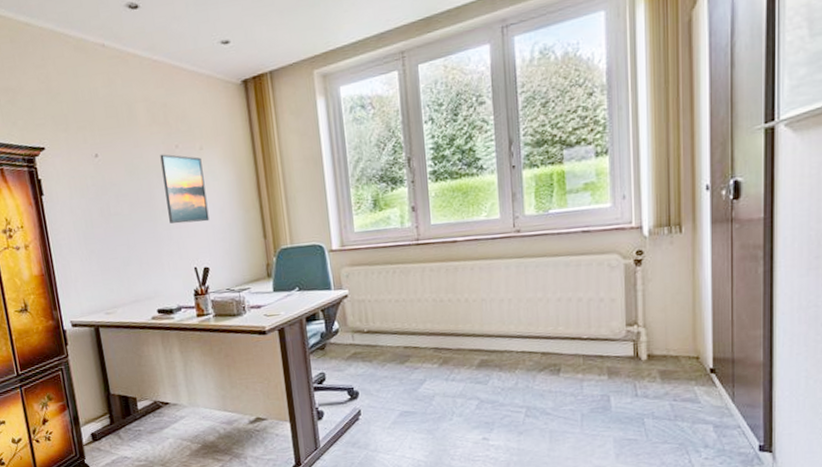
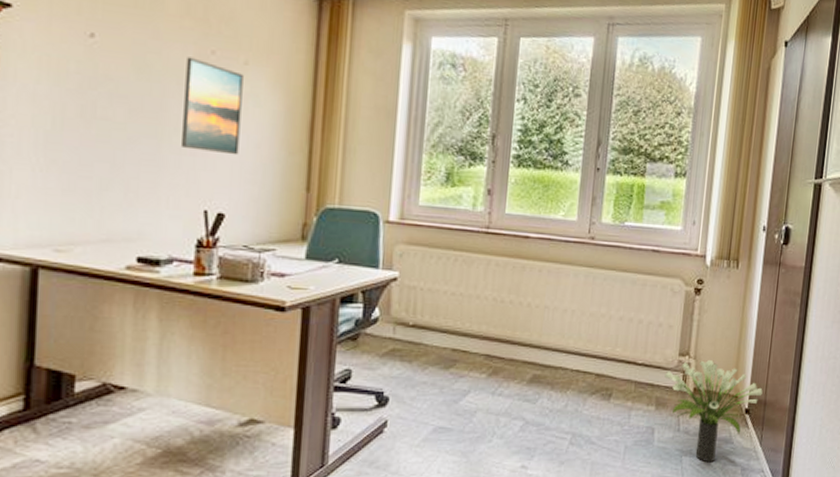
potted plant: none [613,326,728,423] -> present [664,360,763,463]

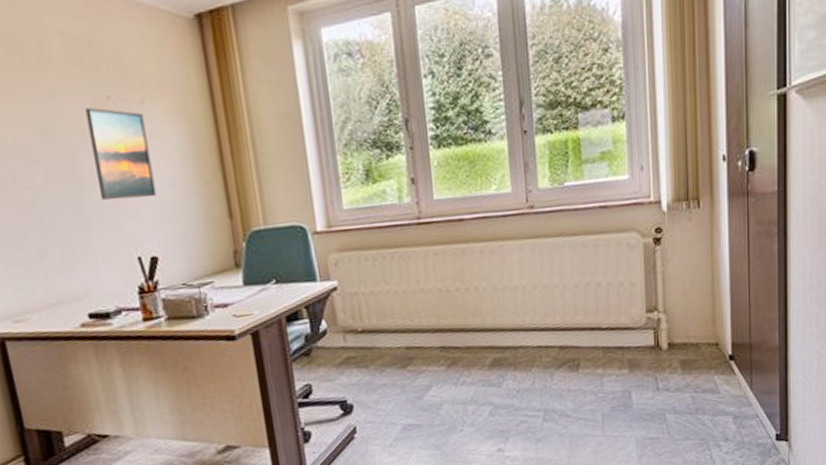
potted plant: present [664,360,763,463] -> none [634,311,746,417]

